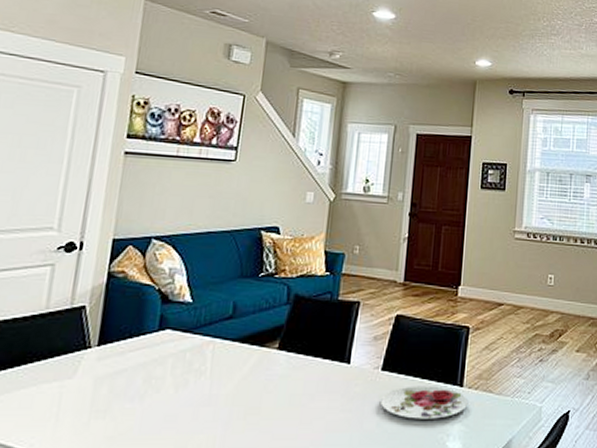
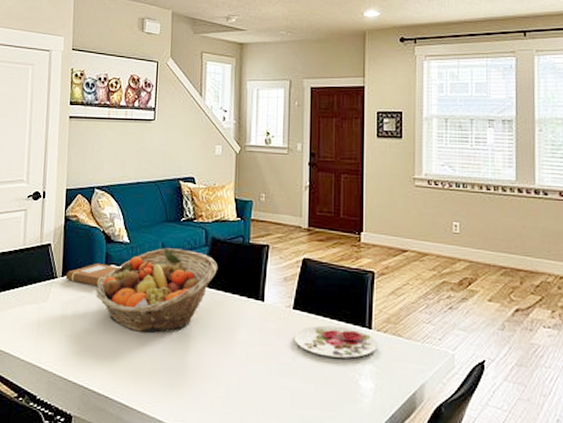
notebook: none [102,327,174,356] -> present [65,263,117,287]
fruit basket: none [142,308,299,407] -> present [96,248,217,333]

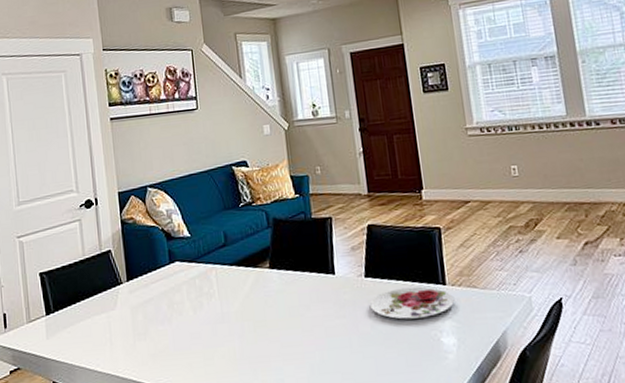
notebook: present [65,263,117,287] -> none [130,261,182,286]
fruit basket: present [96,248,217,333] -> none [164,234,283,325]

